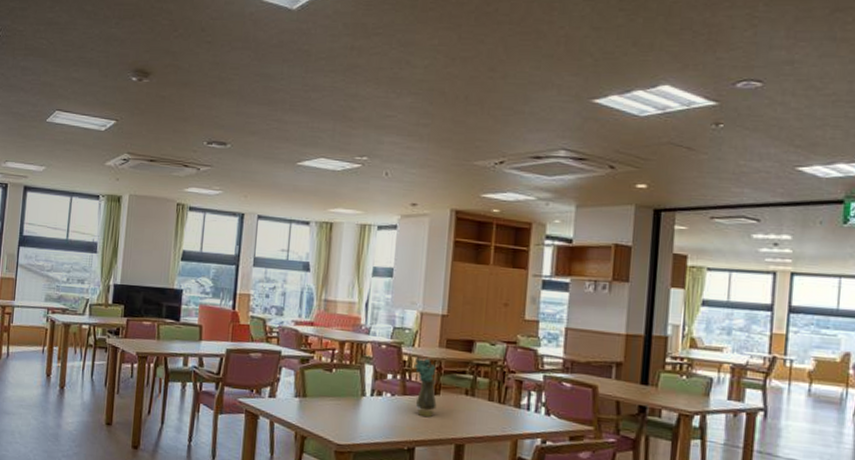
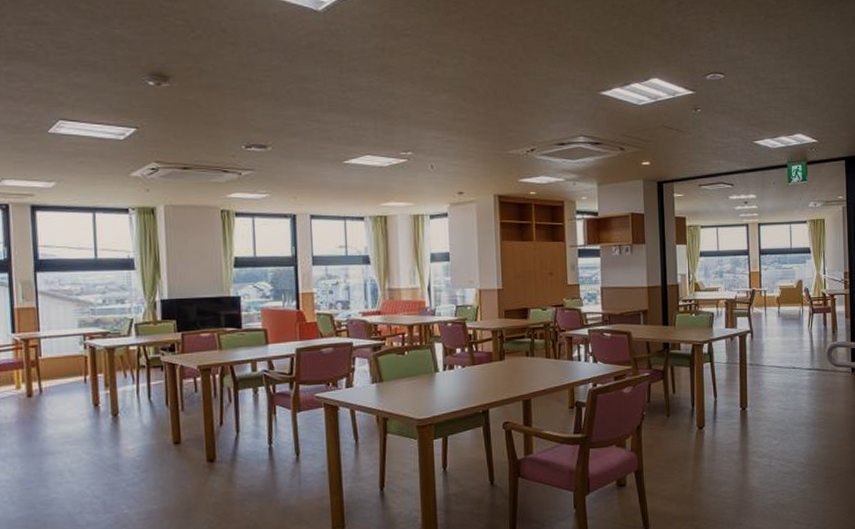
vase: present [414,354,437,418] -> none [479,327,503,382]

